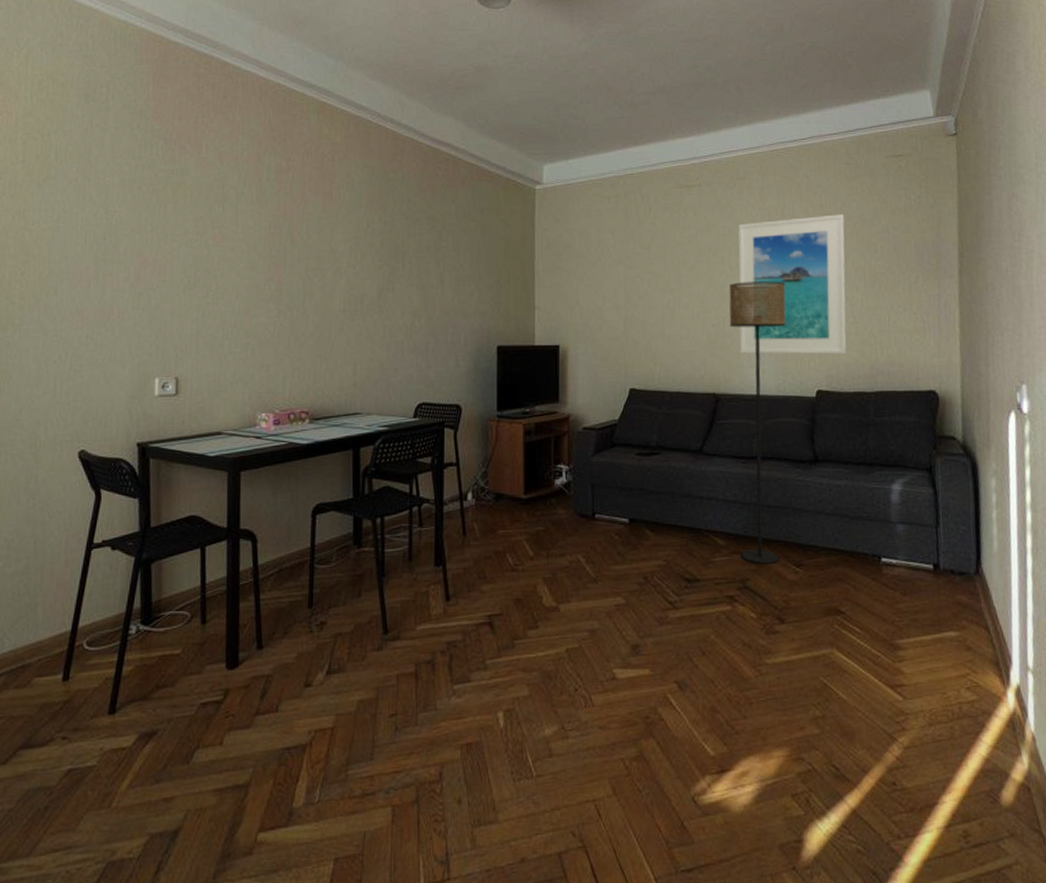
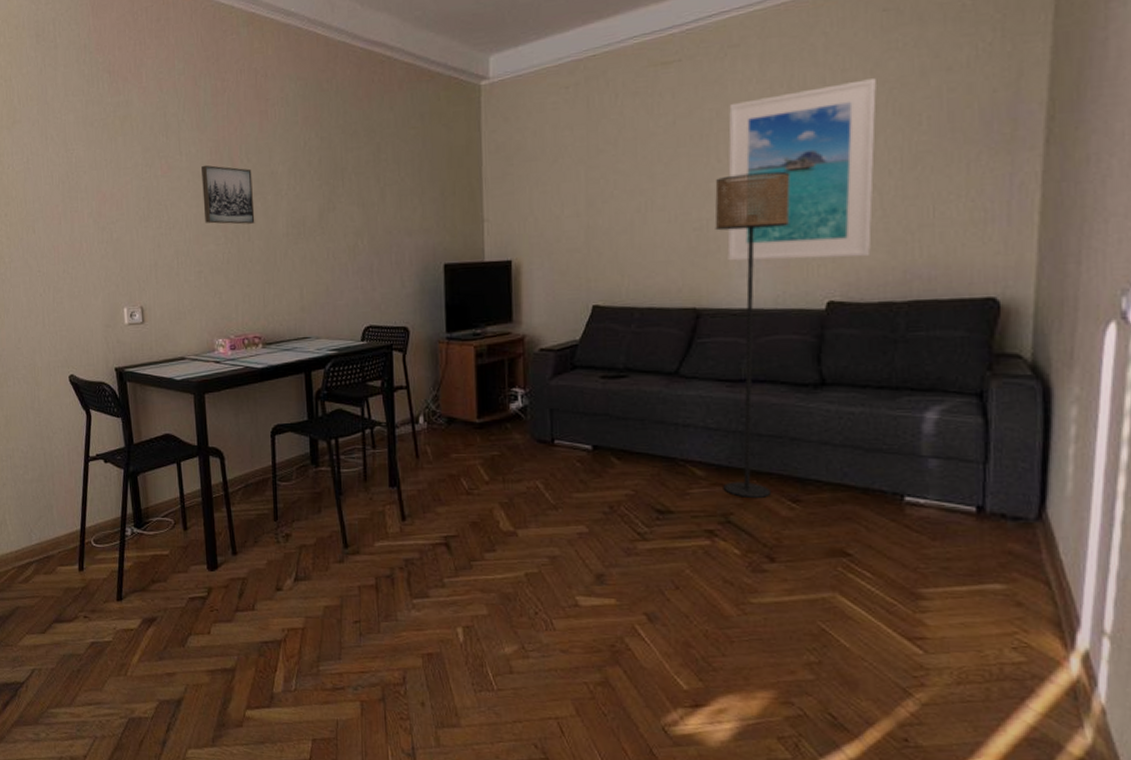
wall art: none [257,238,312,299] -> present [201,165,255,225]

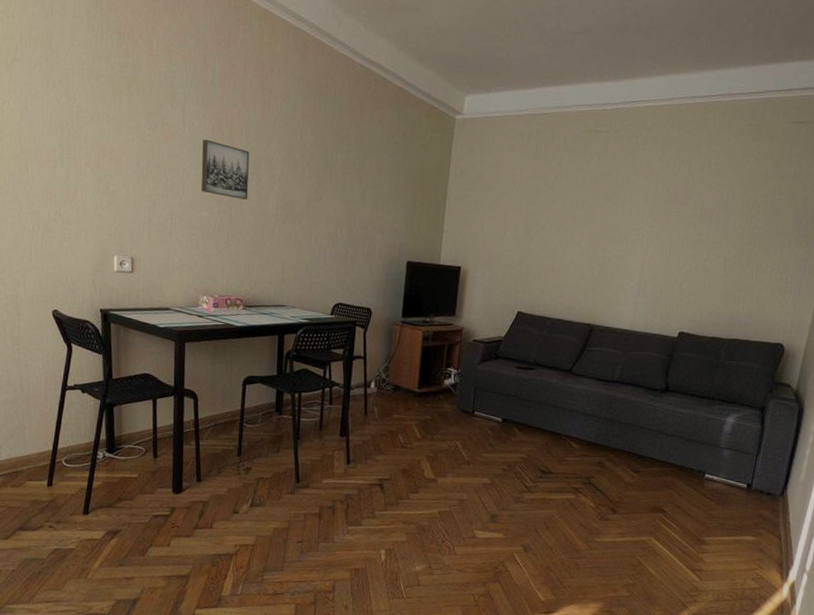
floor lamp: present [715,171,791,498] -> none [590,227,670,468]
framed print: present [727,78,876,261] -> none [618,173,736,303]

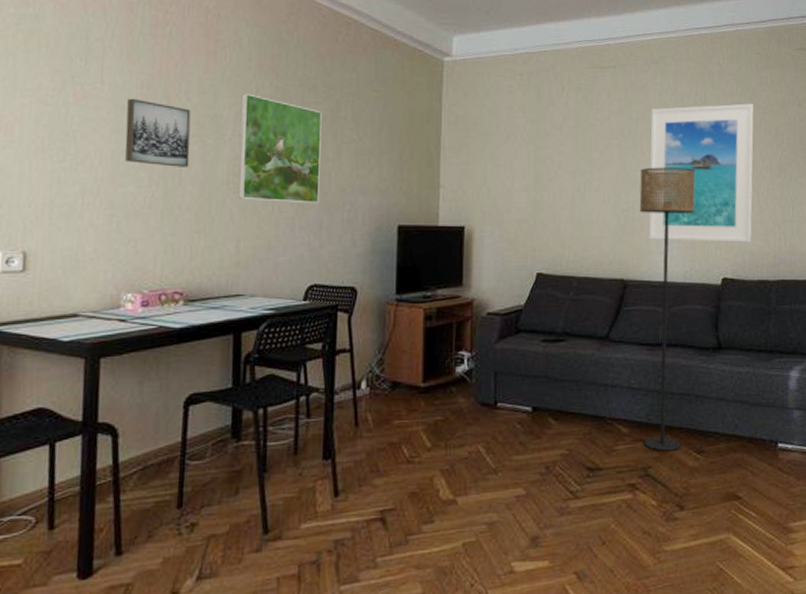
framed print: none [284,139,352,238] -> present [238,93,322,204]
floor lamp: none [590,227,670,468] -> present [639,167,696,451]
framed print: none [618,173,736,303] -> present [648,103,754,243]

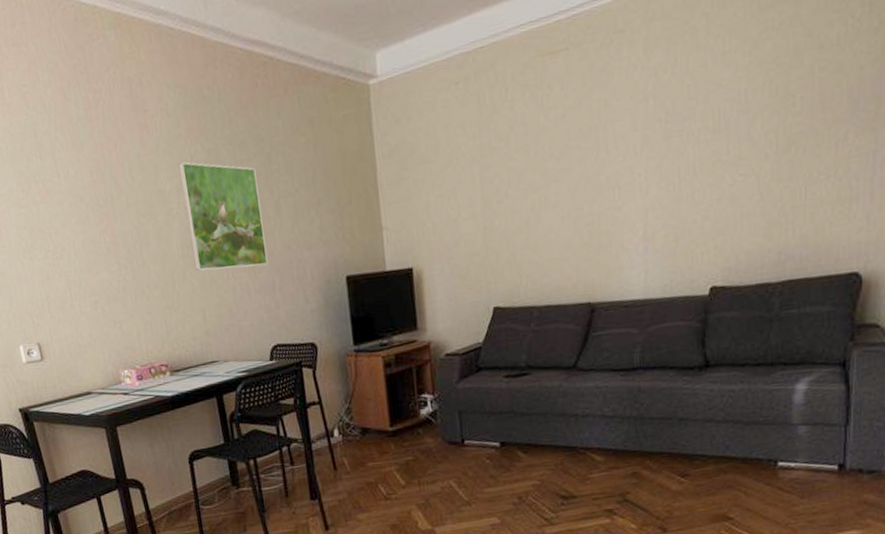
wall art: present [125,98,191,167] -> none [83,187,148,251]
floor lamp: present [639,167,696,451] -> none [605,160,675,477]
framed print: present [648,103,754,243] -> none [616,60,754,254]

